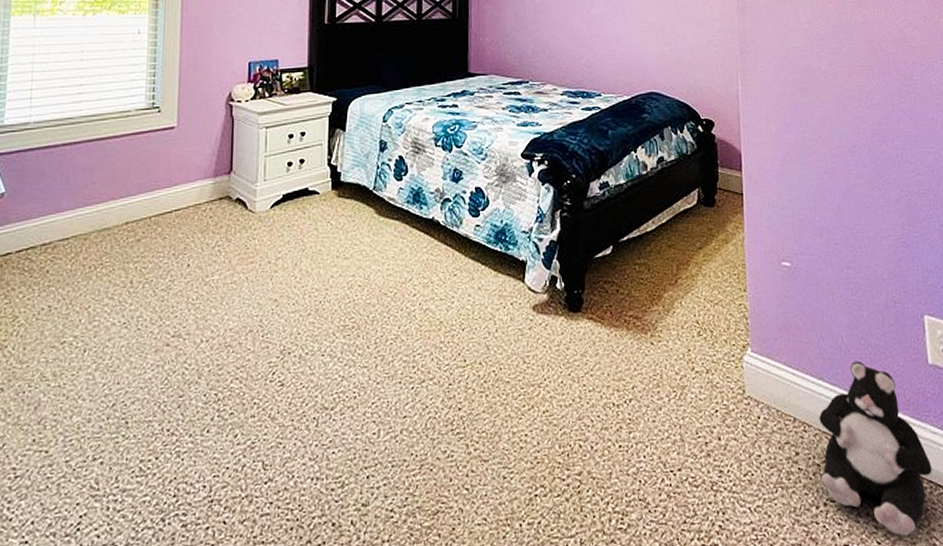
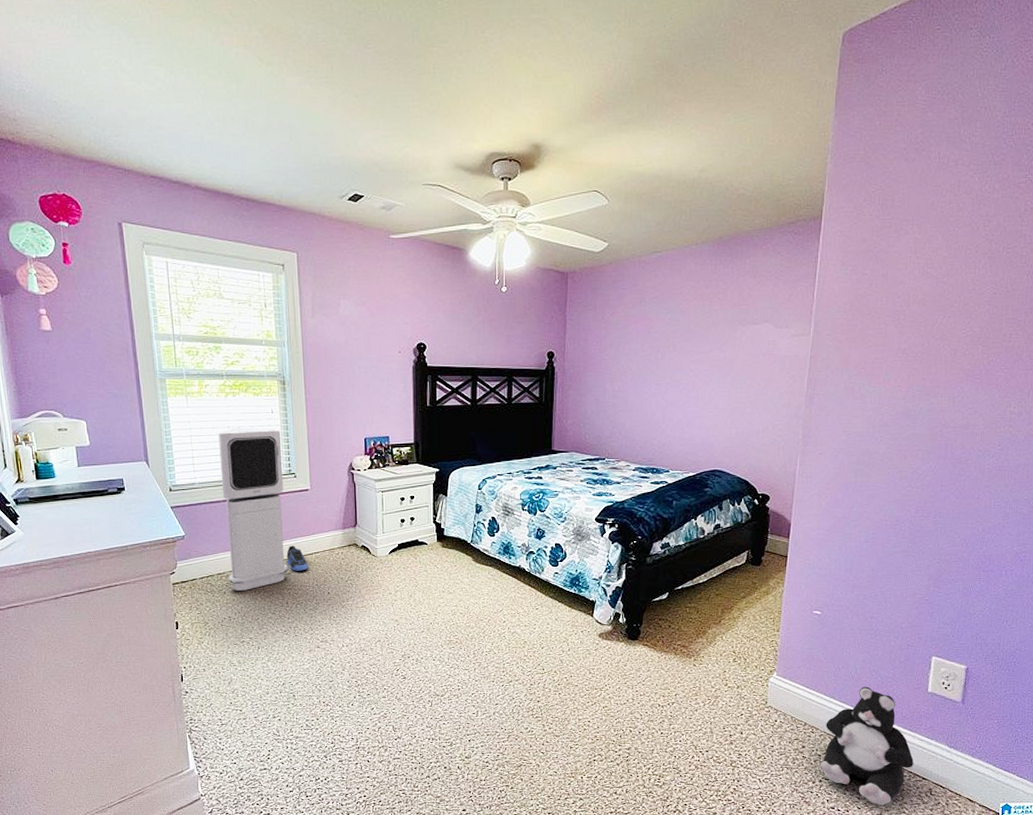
air purifier: none [55,51,147,269] -> present [218,427,288,592]
sneaker: none [137,202,165,237] -> present [286,546,308,571]

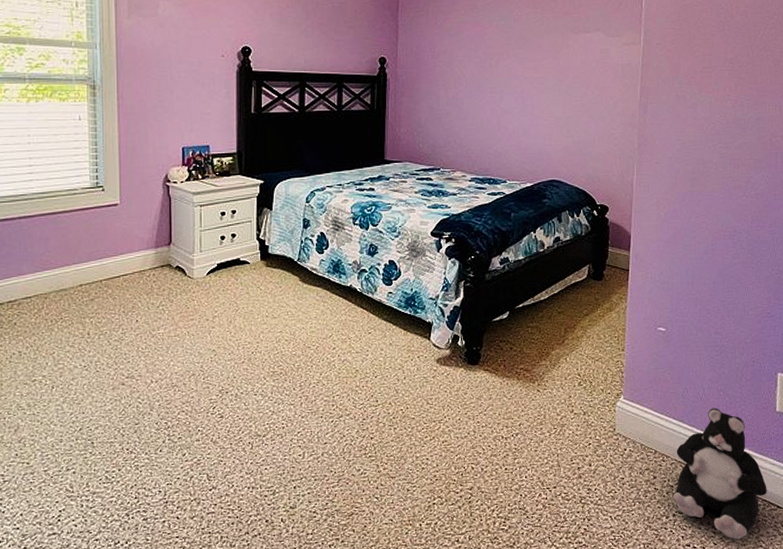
air purifier: present [218,427,288,592] -> none [17,135,91,322]
sneaker: present [286,546,308,571] -> none [89,268,114,297]

